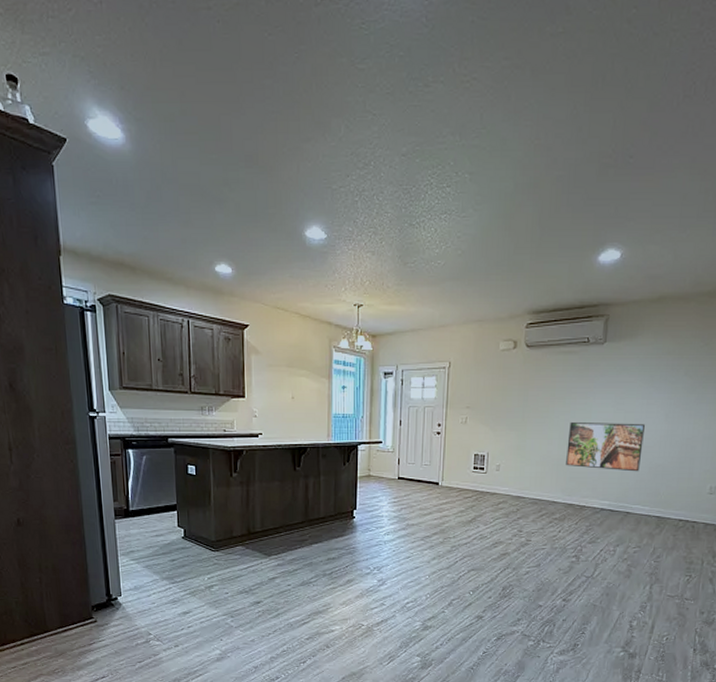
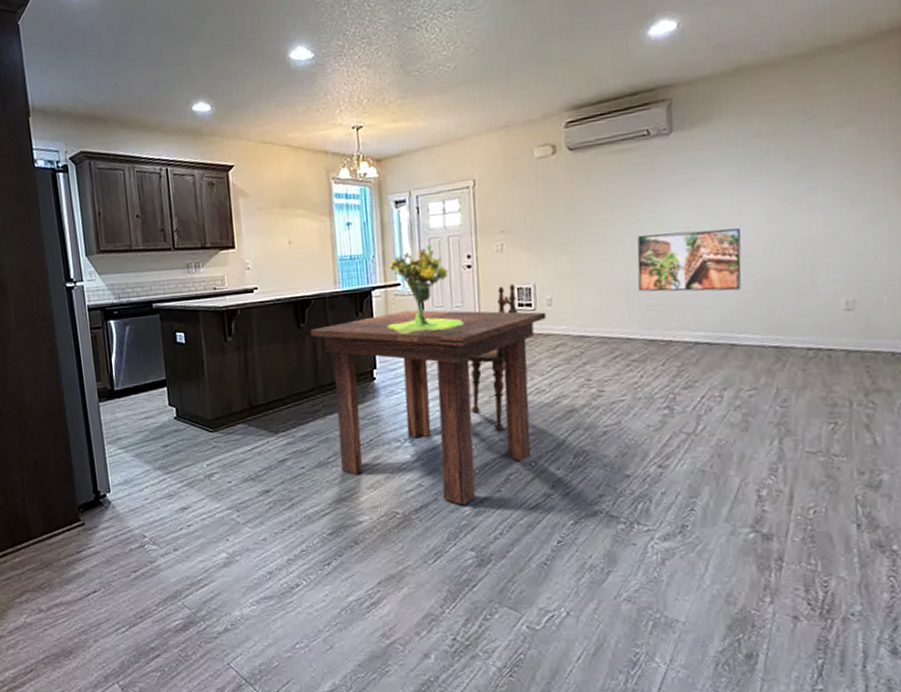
dining table: none [303,464,494,622] -> present [309,310,546,506]
bouquet: none [368,411,429,483] -> present [387,244,463,334]
dining chair: none [429,450,474,566] -> present [468,283,519,431]

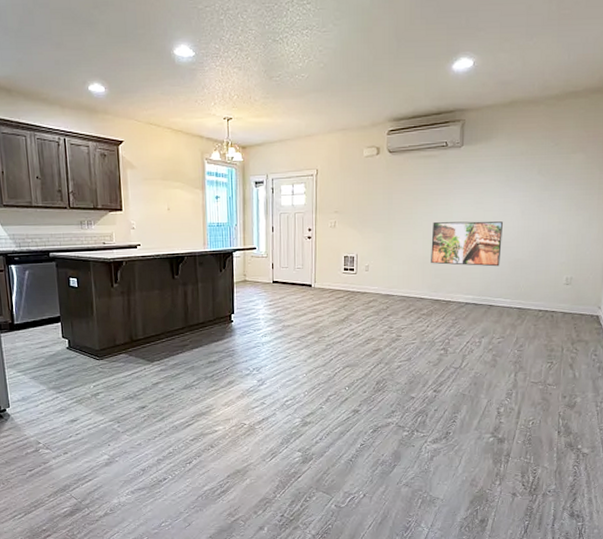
dining table: present [309,310,546,506] -> none [182,269,364,419]
bouquet: present [387,244,463,334] -> none [244,218,302,288]
dining chair: present [468,283,519,431] -> none [304,252,344,363]

